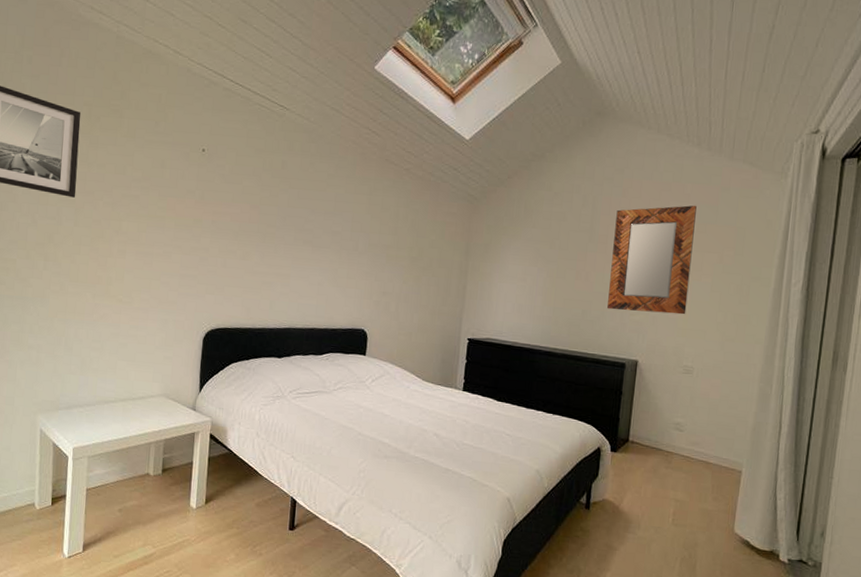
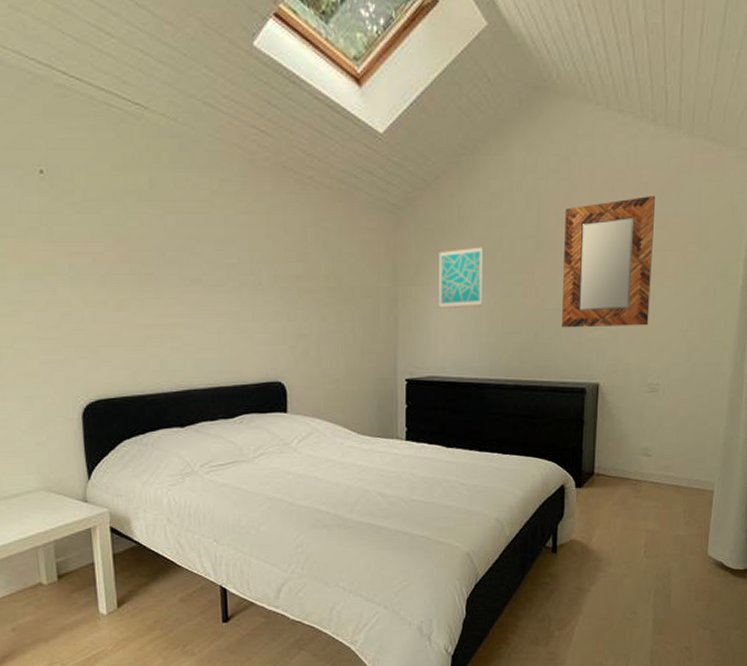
wall art: none [501,234,543,284] -> present [439,245,483,308]

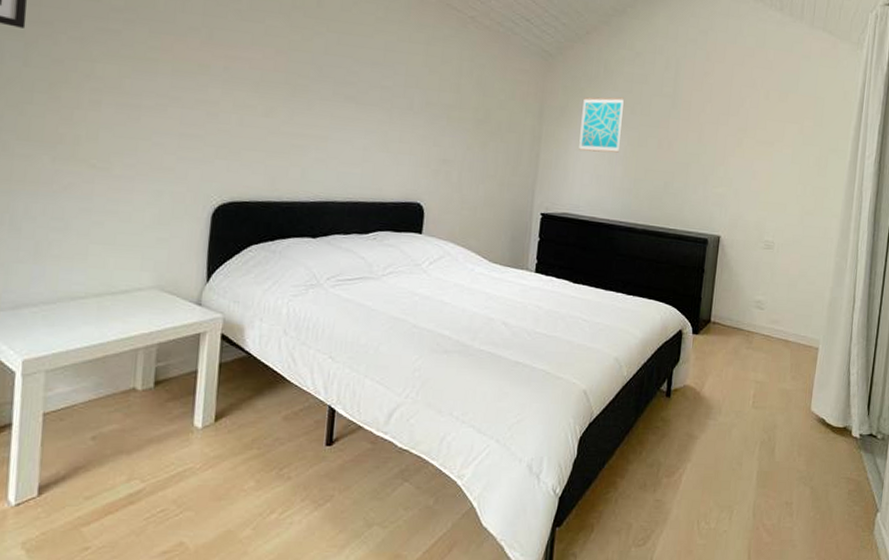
home mirror: present [562,195,655,328] -> none [690,72,779,188]

